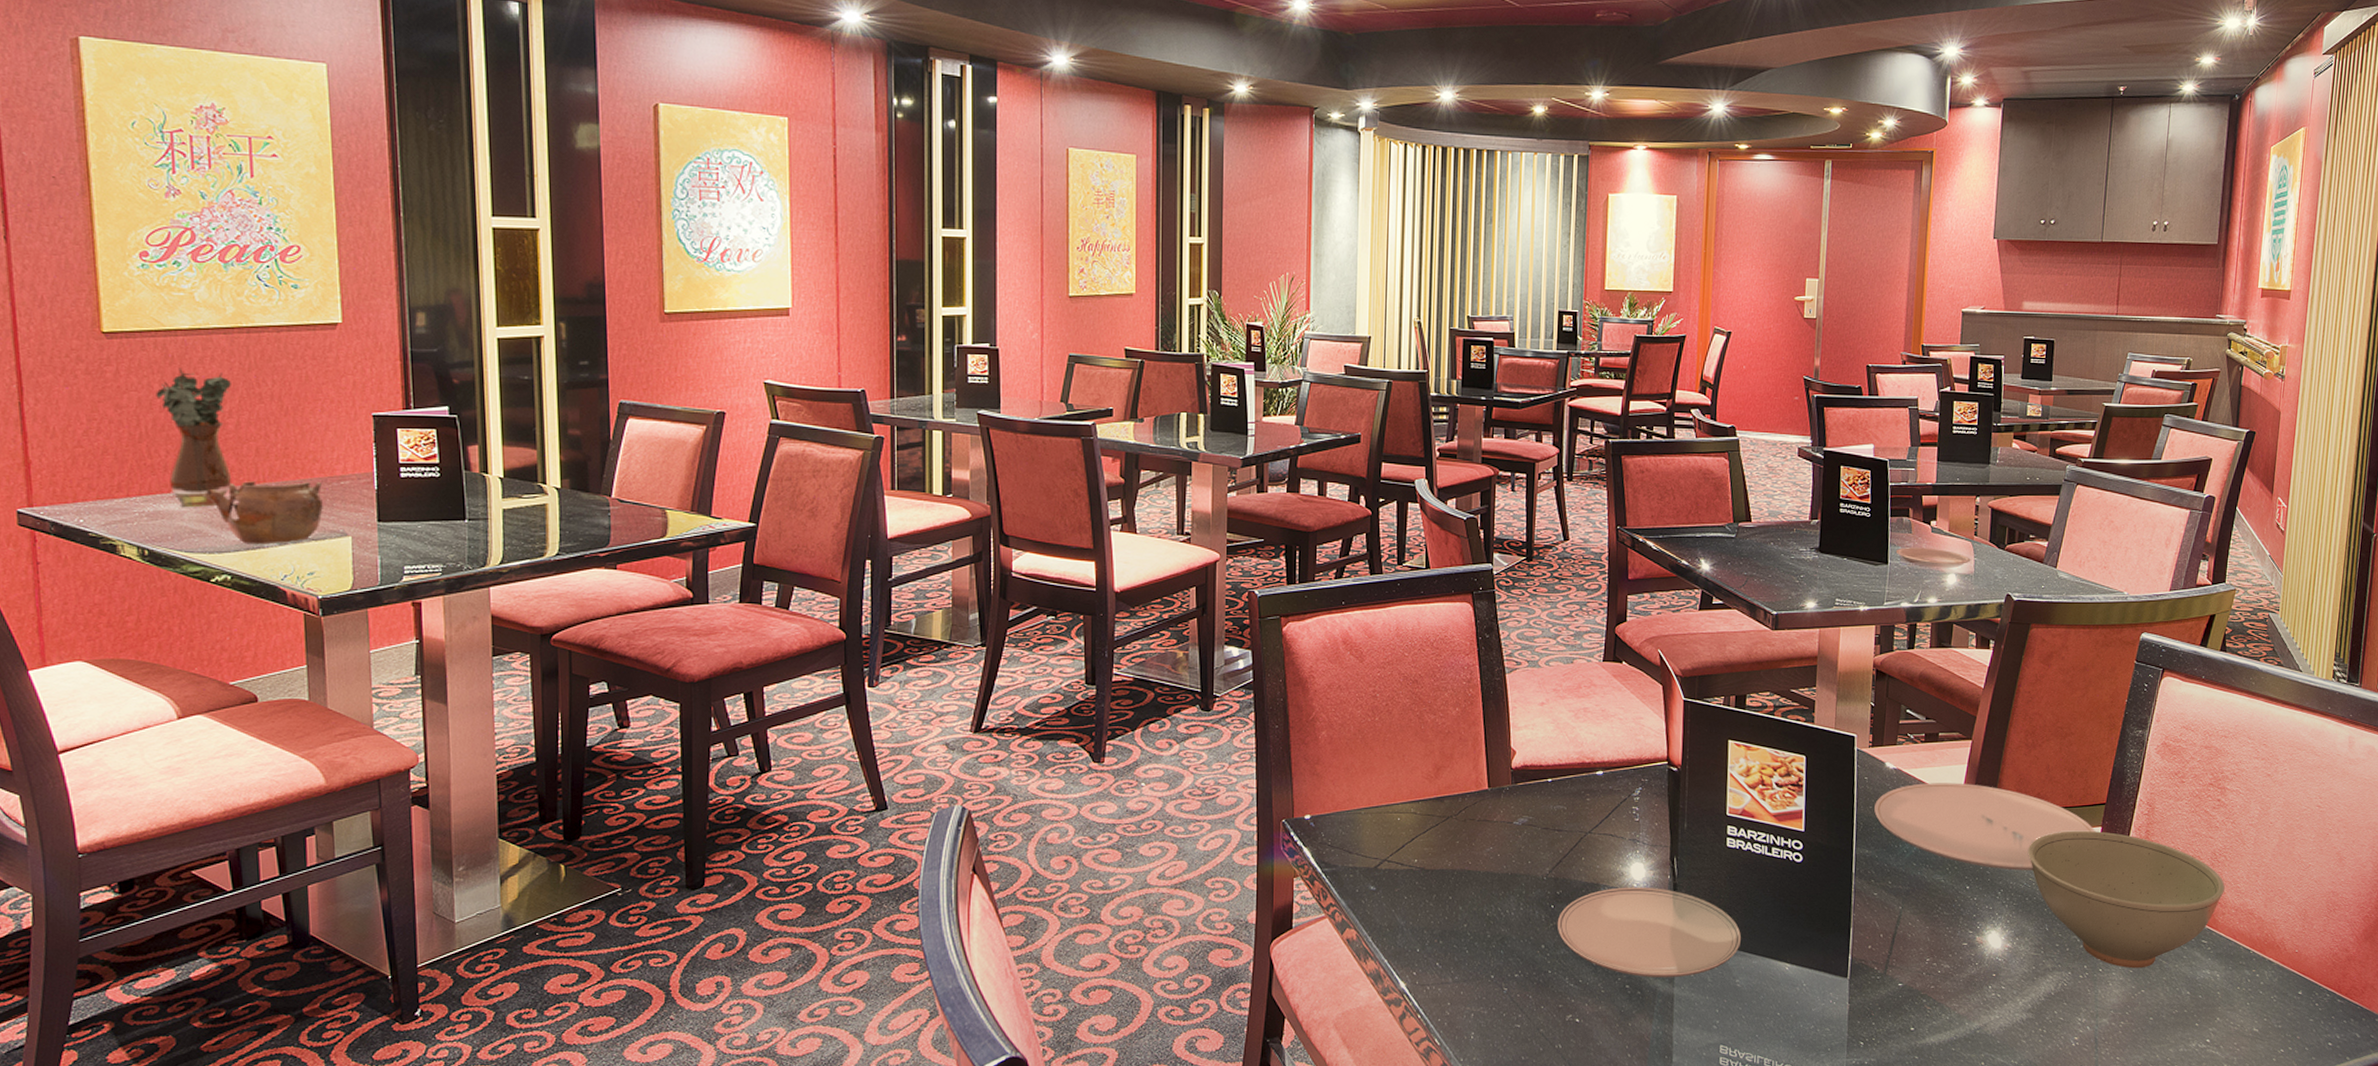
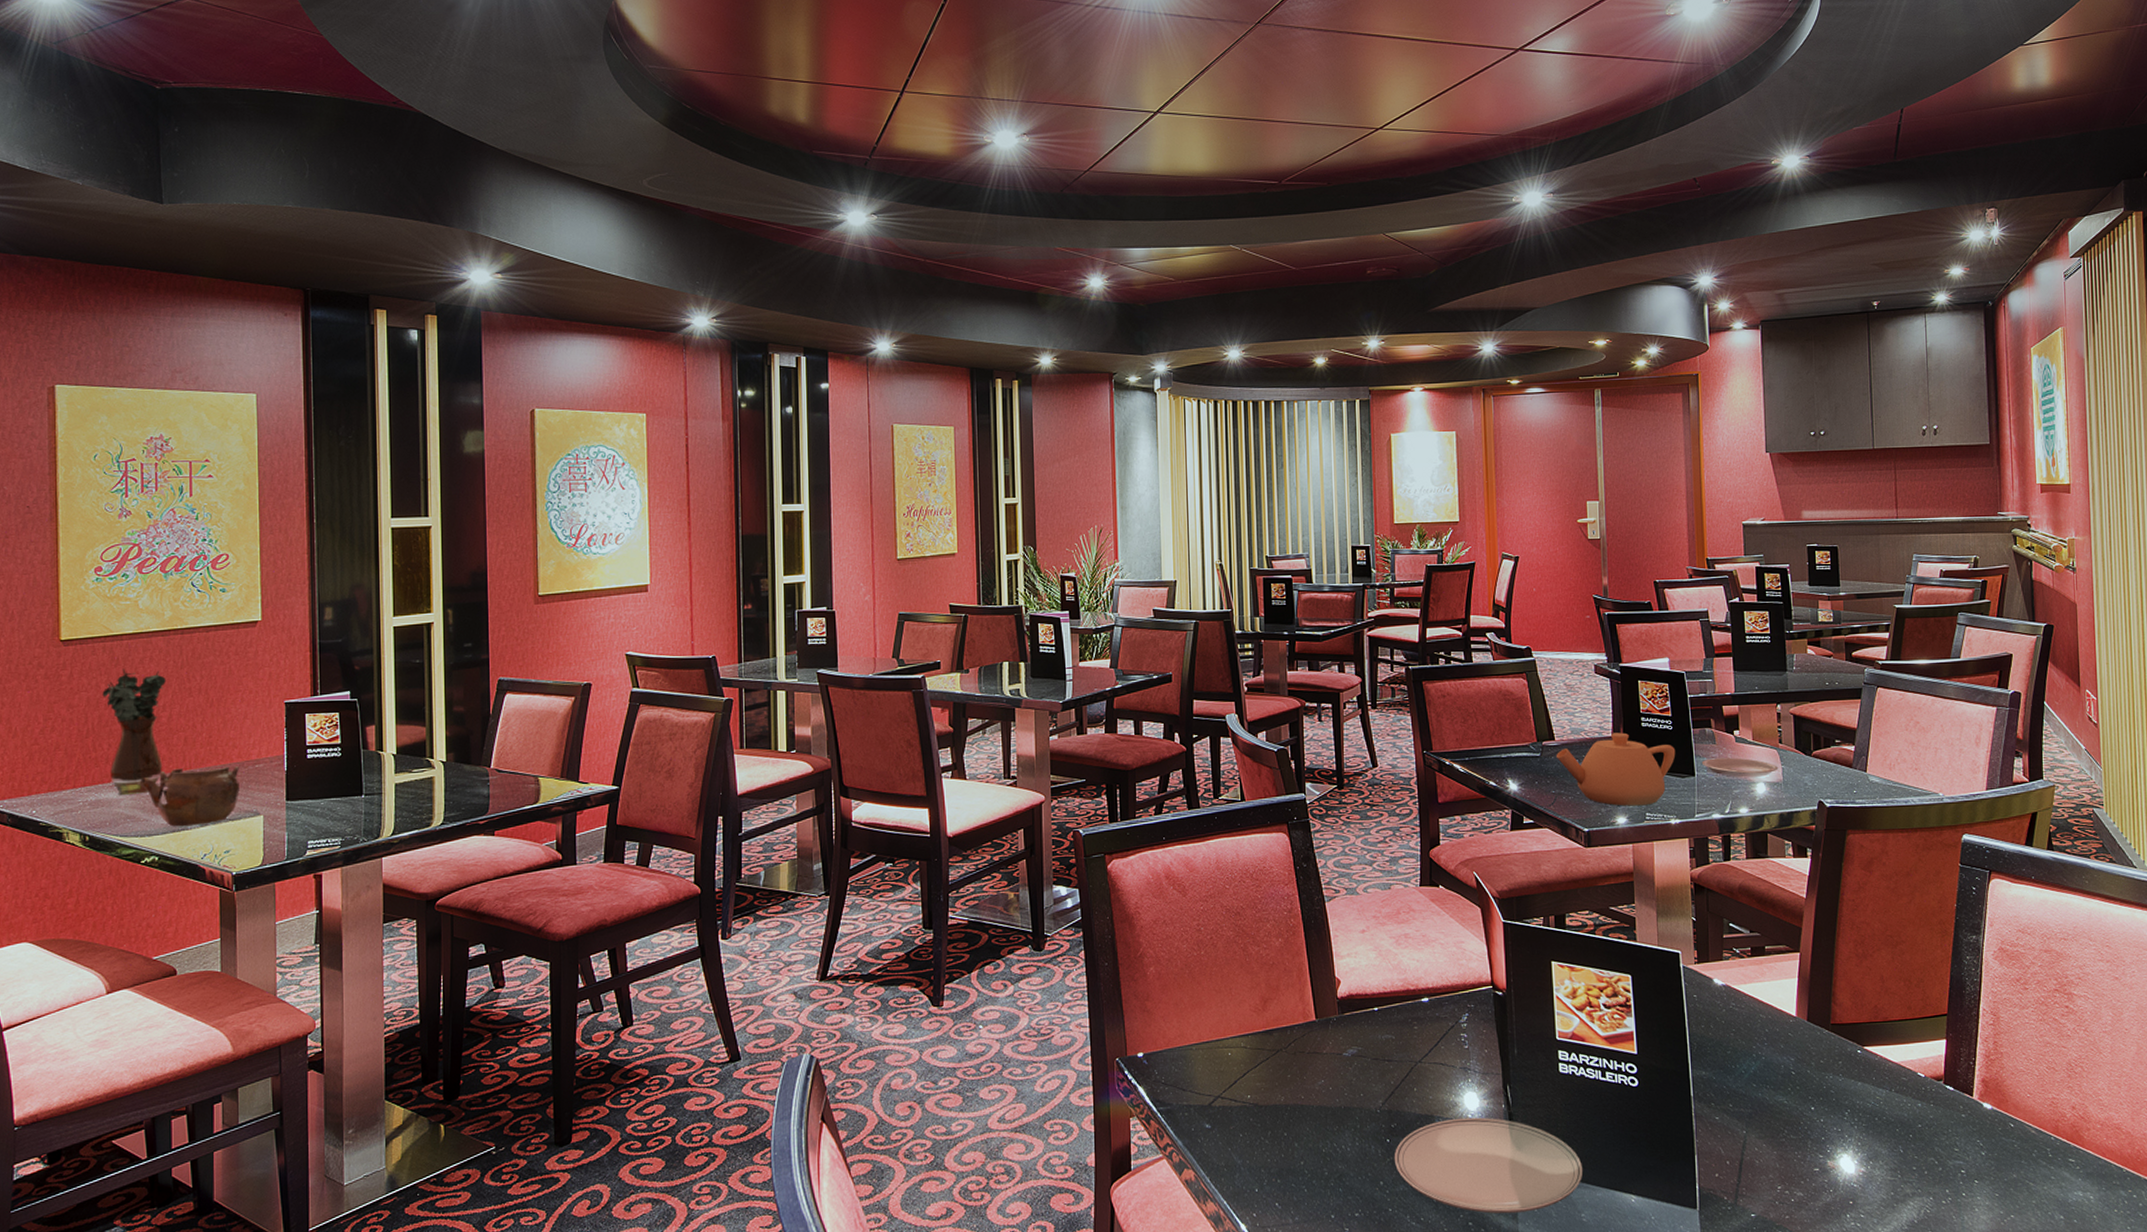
teapot: none [1752,517,1871,591] -> present [1557,732,1676,806]
plate: present [1874,783,2096,871] -> none [1707,997,1941,1089]
bowl: present [2027,830,2225,969] -> none [1871,1043,2086,1192]

